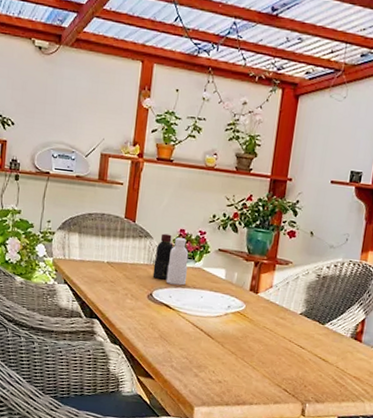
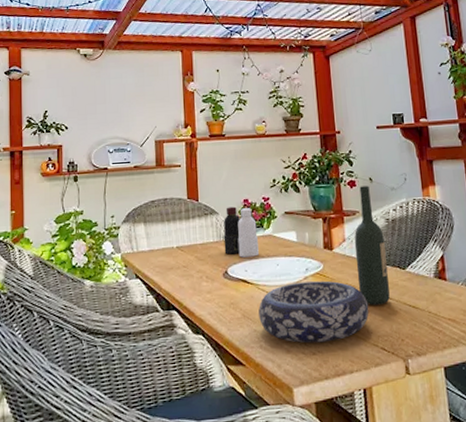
decorative bowl: none [175,316,281,375] -> present [258,281,369,344]
wine bottle: none [275,238,312,352] -> present [354,185,390,305]

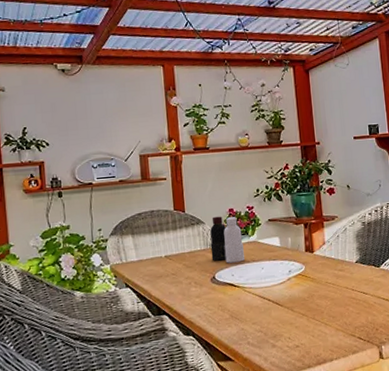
decorative bowl: present [258,281,369,344] -> none [245,281,347,338]
wine bottle: present [354,185,390,305] -> none [333,192,366,301]

